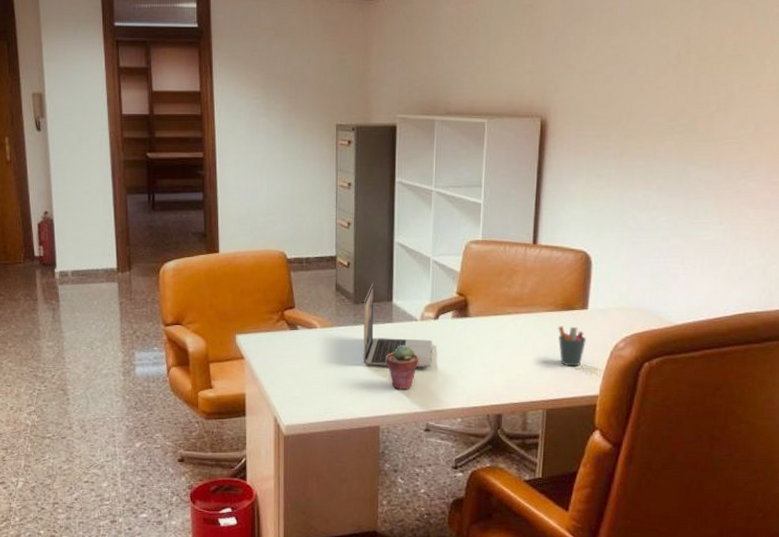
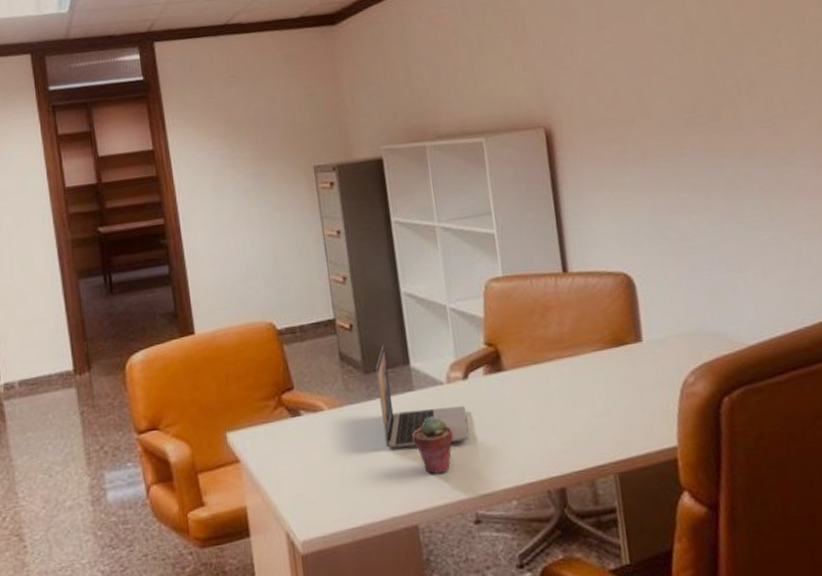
pen holder: present [558,326,586,367] -> none [612,364,650,415]

